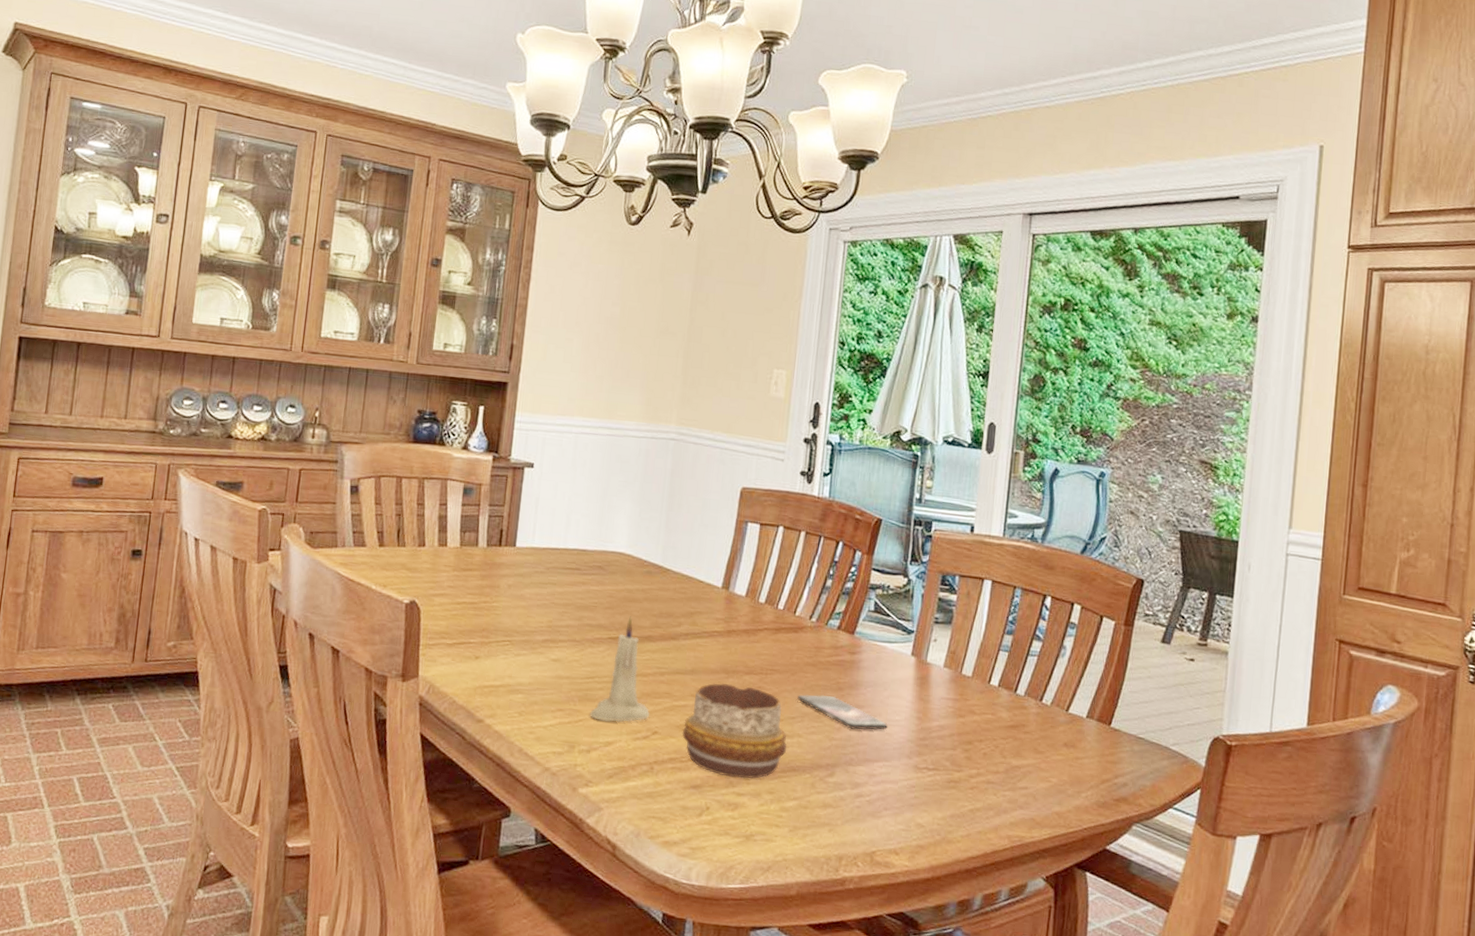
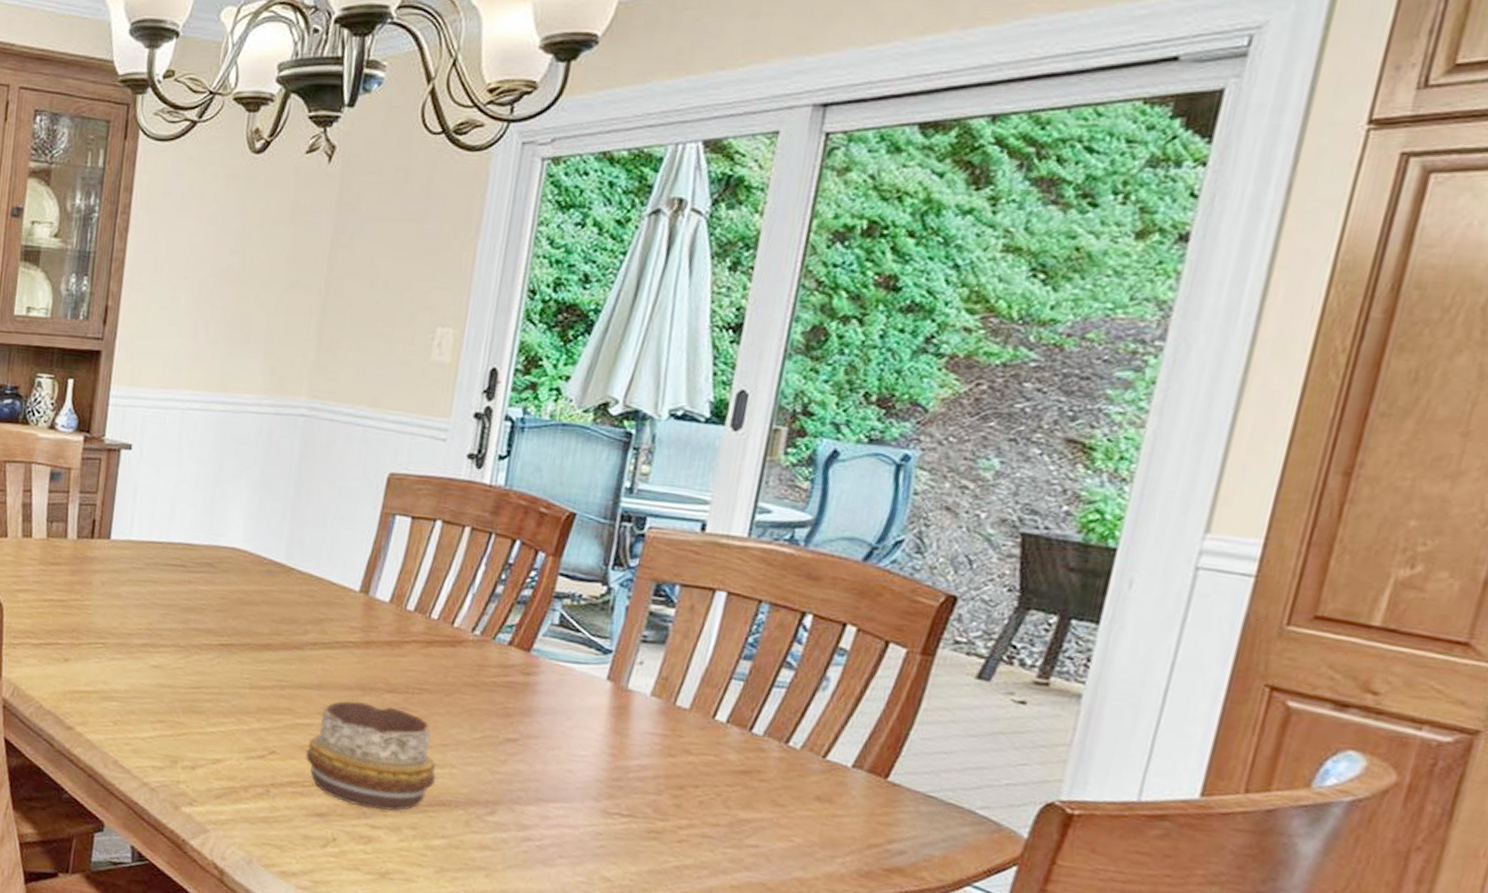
candle: present [590,616,649,722] -> none [195,621,266,739]
smartphone: present [797,694,889,731] -> none [452,719,571,766]

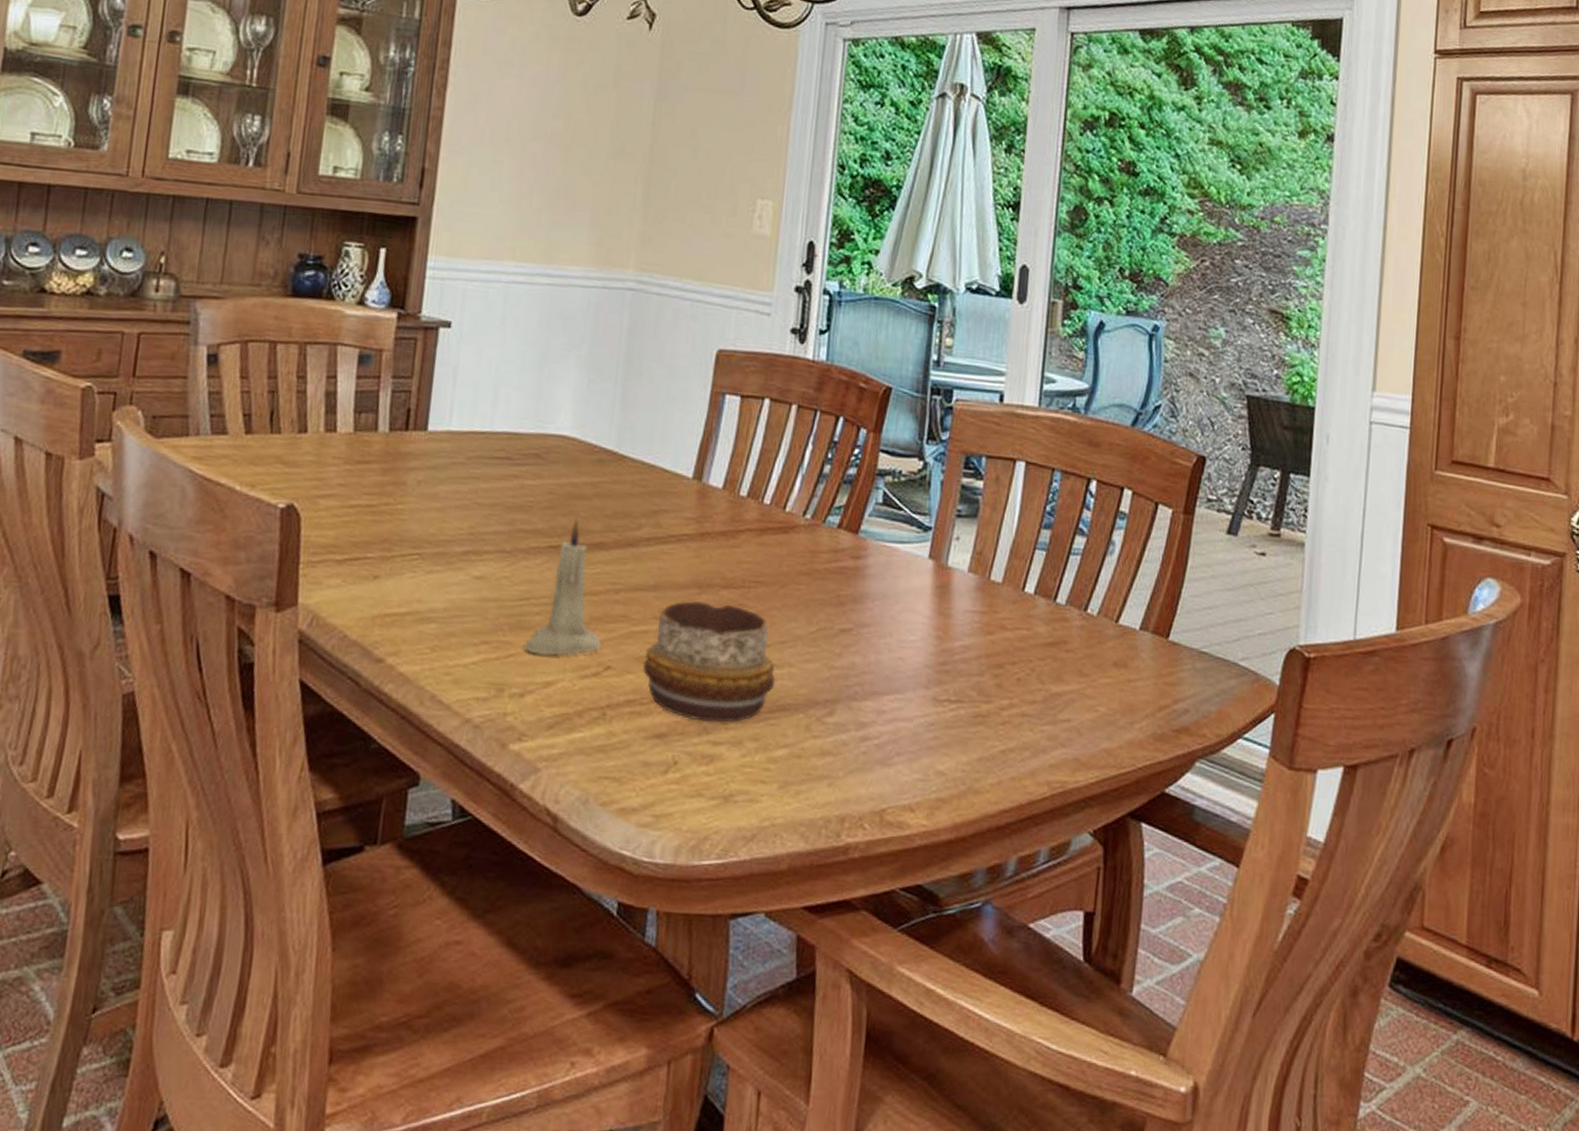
candle: none [195,621,266,739] -> present [524,518,601,656]

